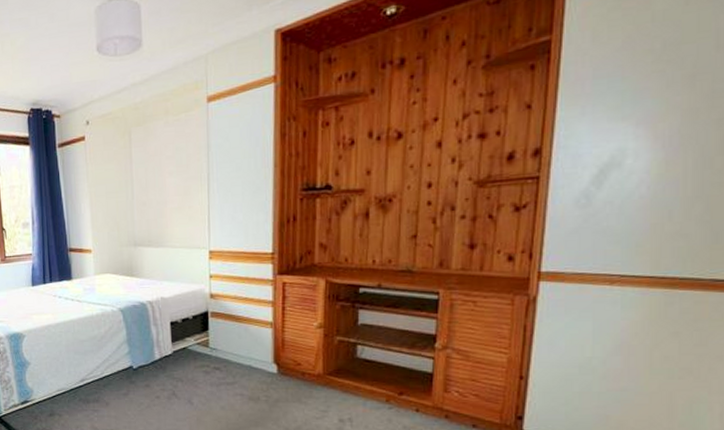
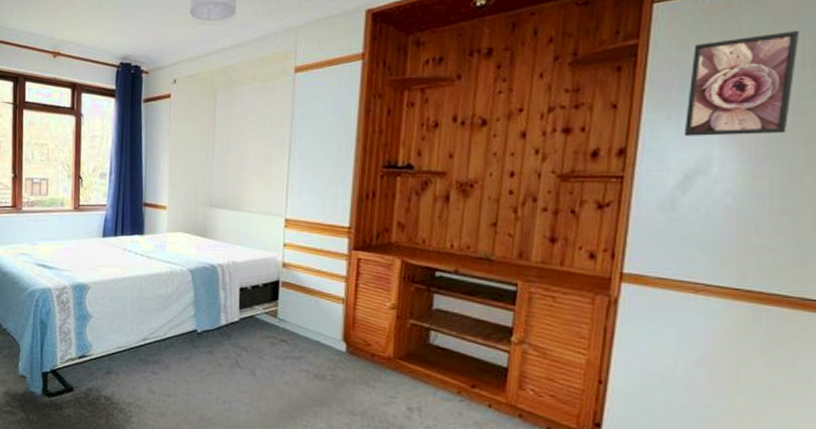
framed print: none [598,9,714,130] -> present [683,30,800,136]

